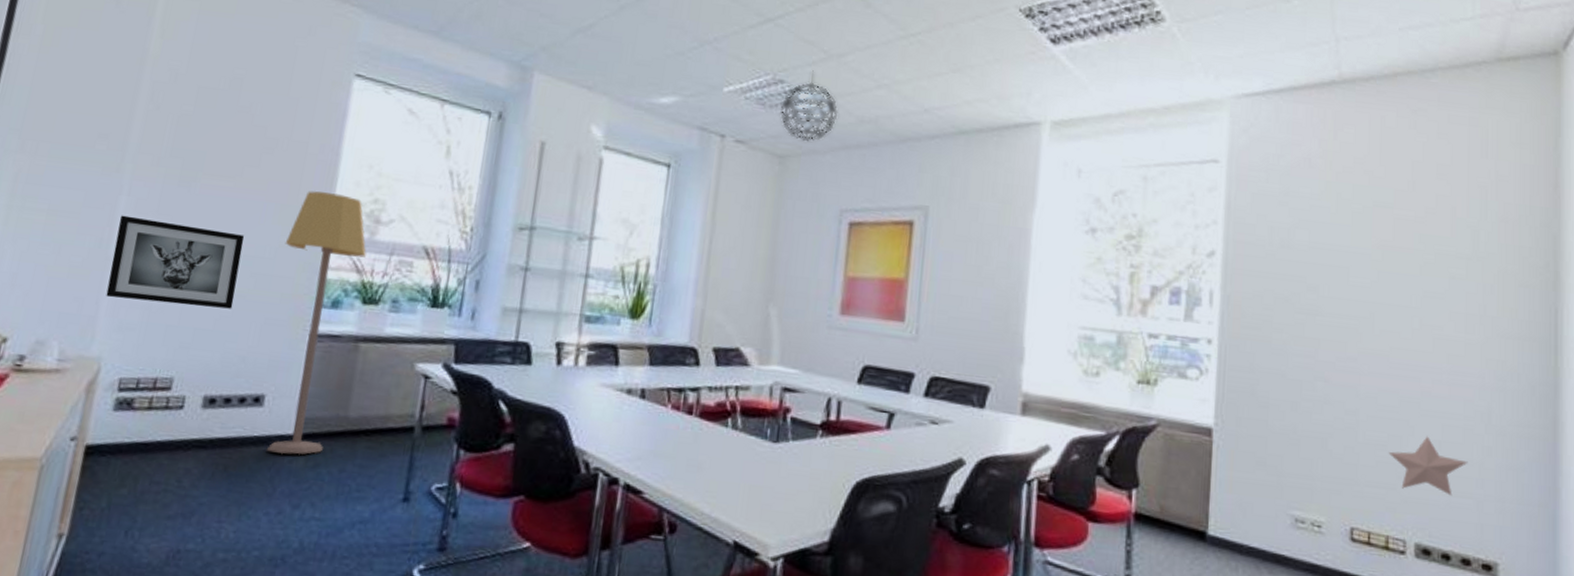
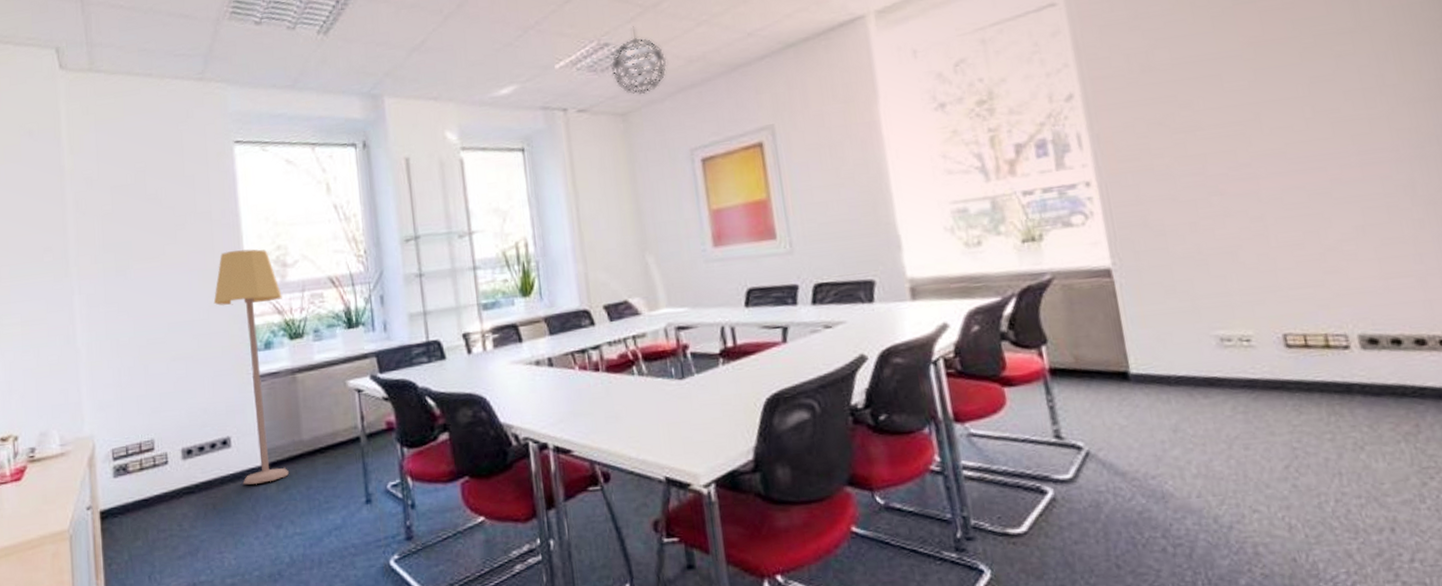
wall art: present [106,215,245,309] -> none [78,304,185,384]
decorative star: present [1388,436,1468,496] -> none [1307,223,1400,283]

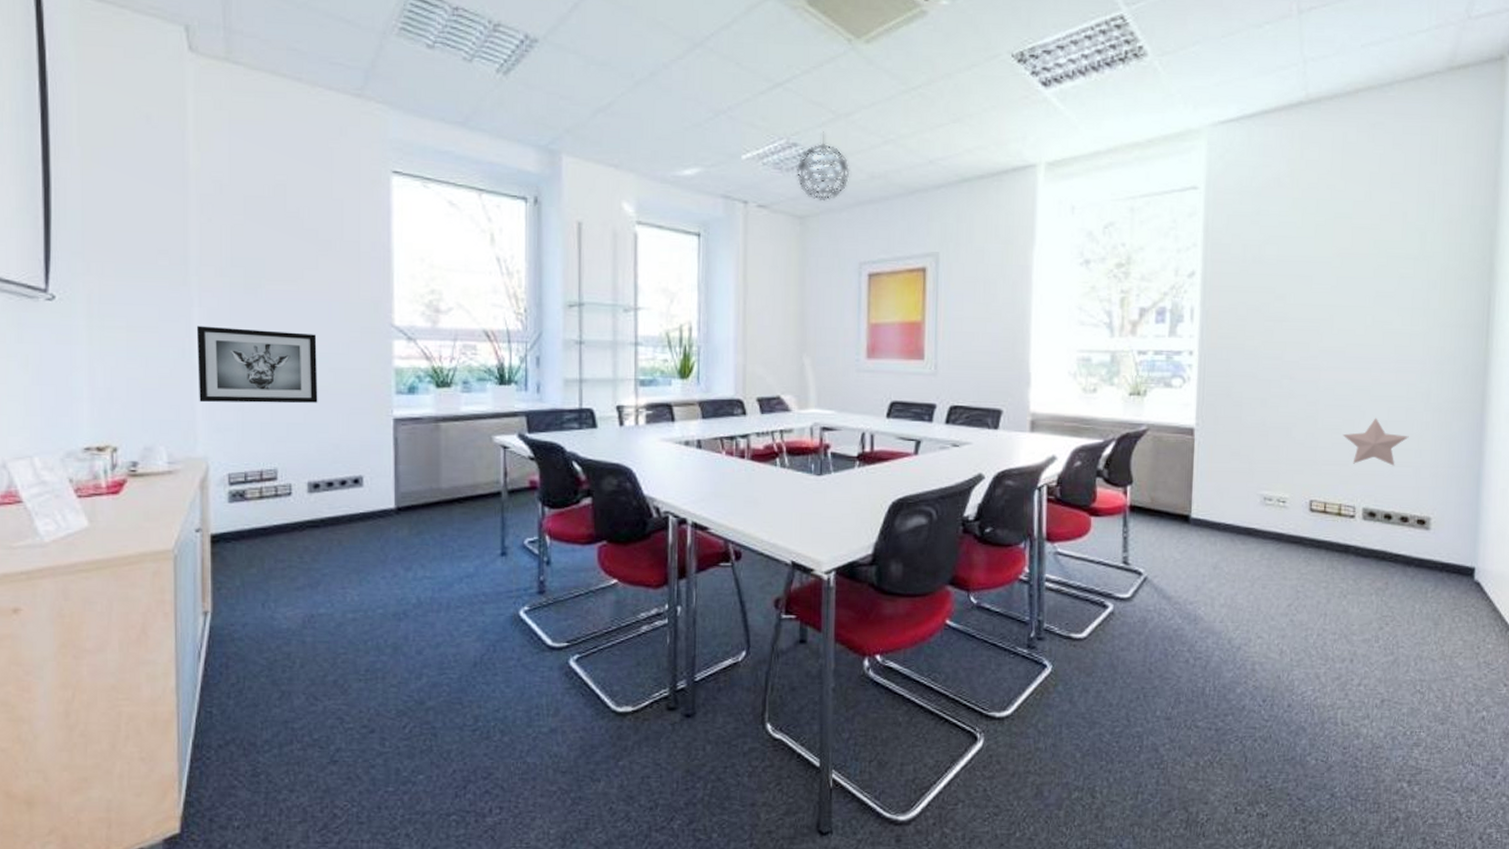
wall art: none [78,304,185,384] -> present [196,326,318,404]
lamp: present [213,249,289,485] -> none [355,286,432,526]
decorative star: none [1307,223,1400,283] -> present [1342,418,1409,466]

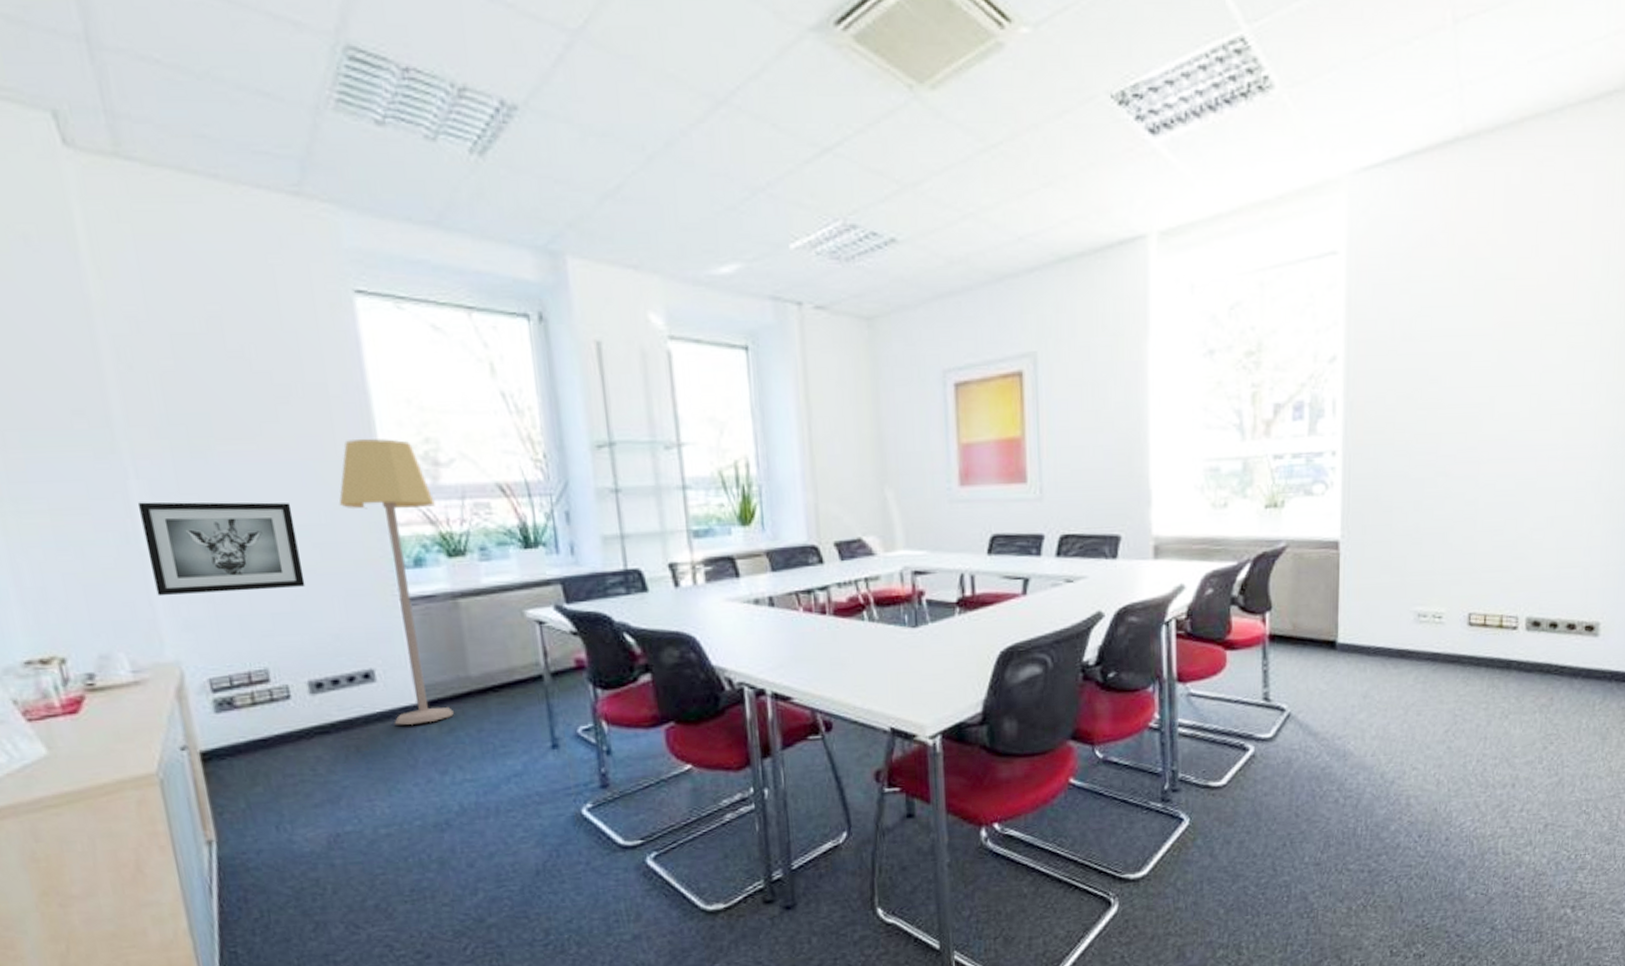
lamp: none [355,286,432,526] -> present [339,438,454,726]
pendant light: present [796,131,850,202] -> none [857,207,924,297]
decorative star: present [1342,418,1409,466] -> none [1504,514,1578,569]

